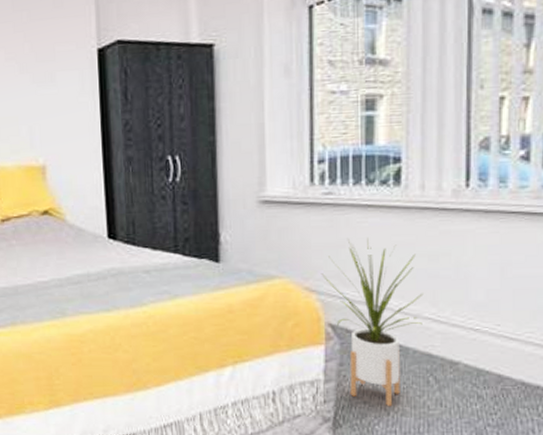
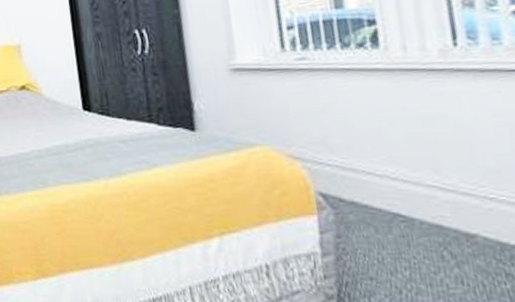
house plant: present [321,237,424,406] -> none [303,101,426,283]

